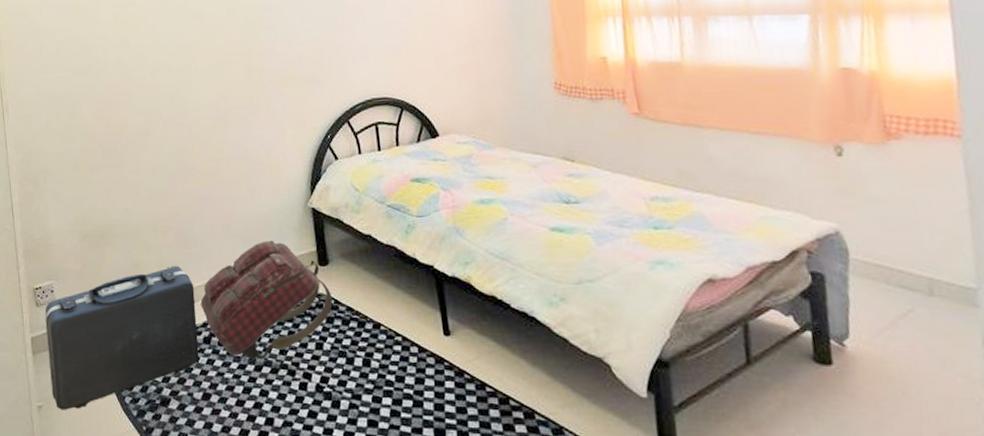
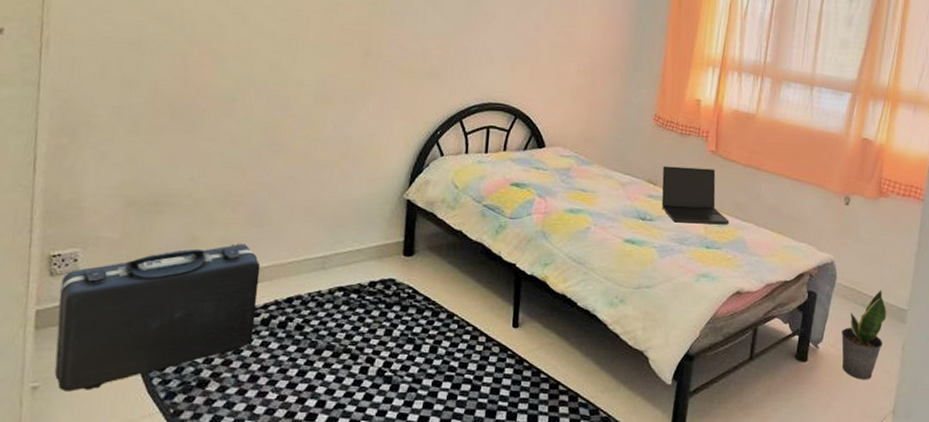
backpack: present [200,240,332,360] -> none [264,226,411,344]
laptop: none [578,134,678,202] -> present [661,166,730,224]
potted plant: none [876,264,948,389] -> present [841,290,887,380]

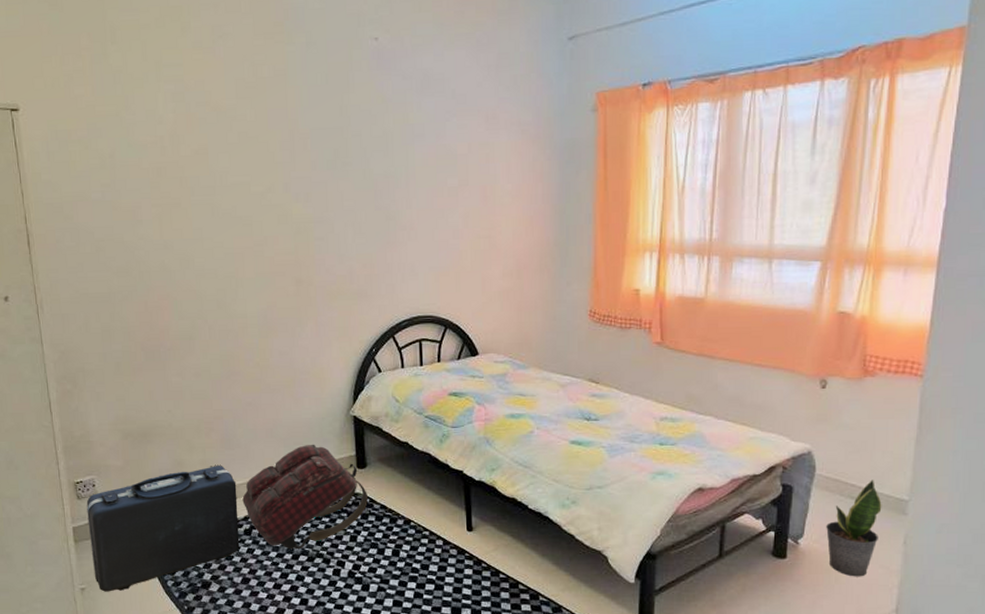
backpack: none [264,226,411,344] -> present [242,444,368,550]
laptop: present [661,166,730,224] -> none [604,362,684,421]

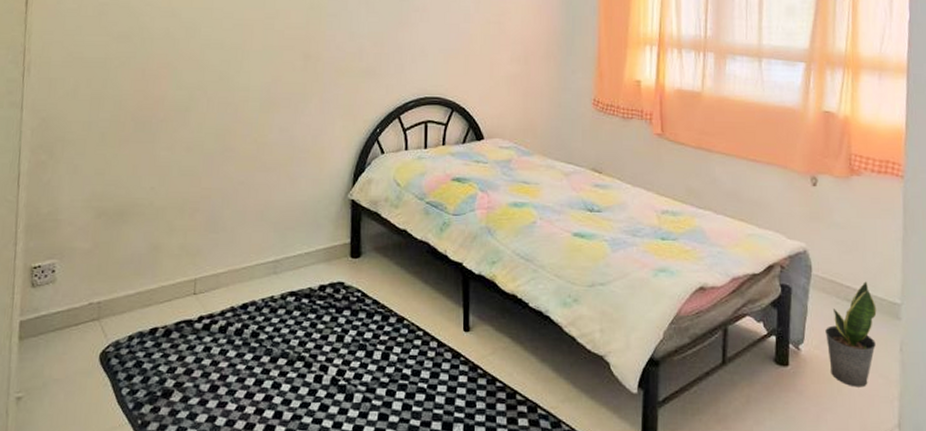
suitcase: present [86,466,240,592] -> none [35,251,217,402]
backpack: present [242,444,368,550] -> none [221,229,360,351]

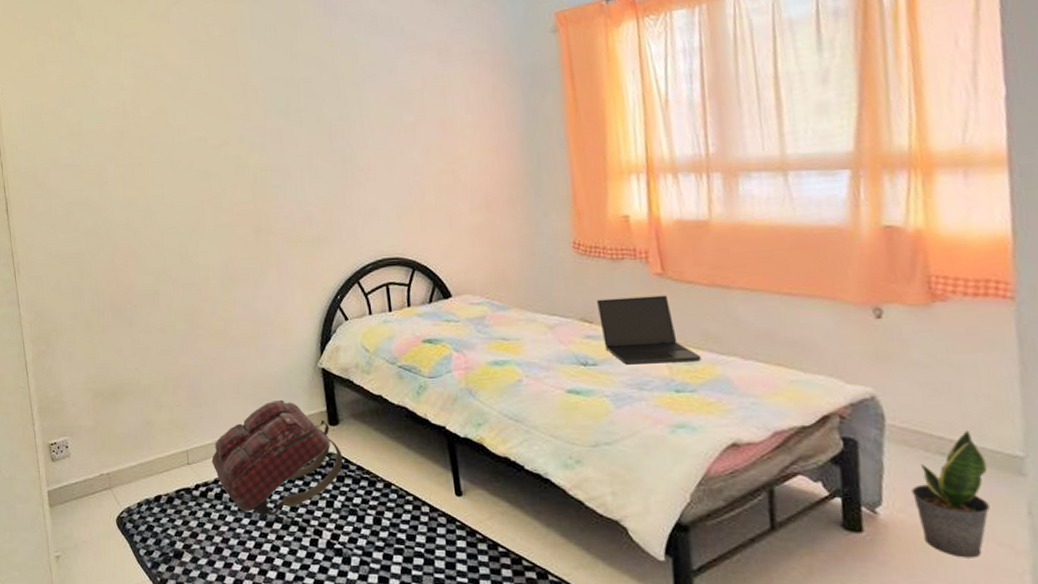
backpack: none [221,229,360,351] -> present [211,399,343,516]
laptop: none [607,152,684,213] -> present [597,295,702,365]

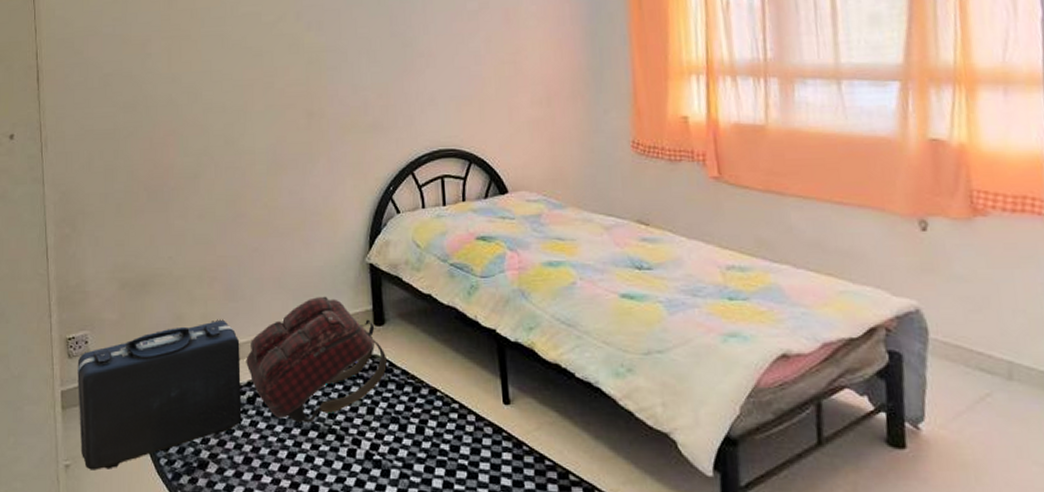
suitcase: none [60,424,211,561] -> present [77,321,242,470]
laptop: present [597,295,702,365] -> none [654,199,755,270]
potted plant: present [912,430,990,558] -> none [952,346,1025,477]

